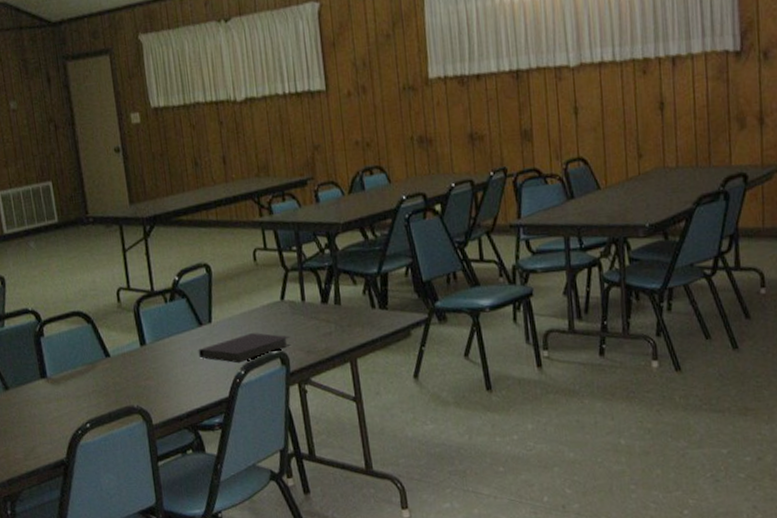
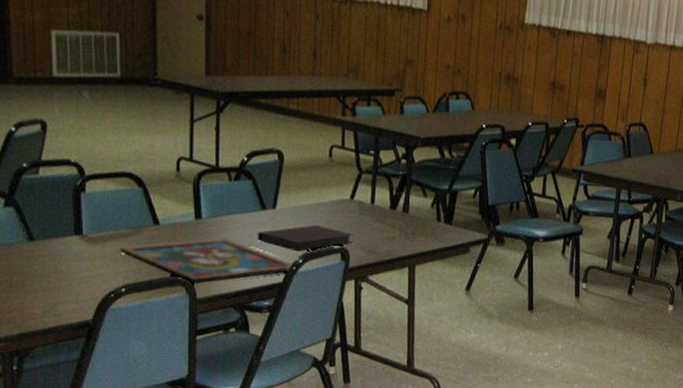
framed painting: none [79,360,236,410] -> present [119,238,293,284]

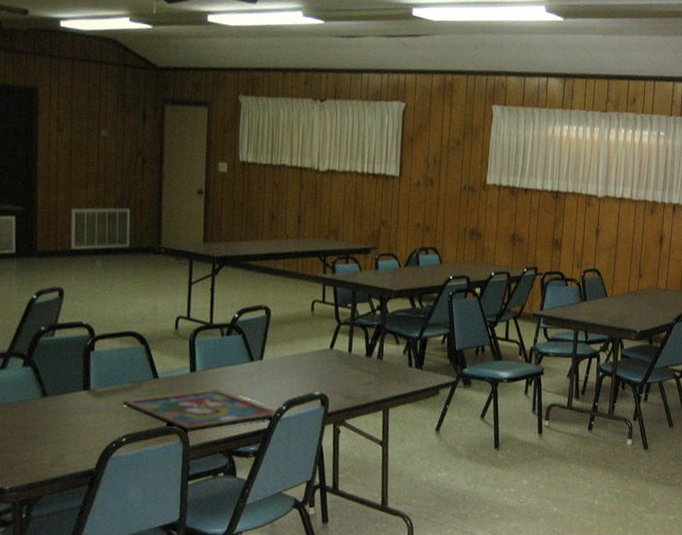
notebook: present [257,225,355,252] -> none [245,374,334,400]

